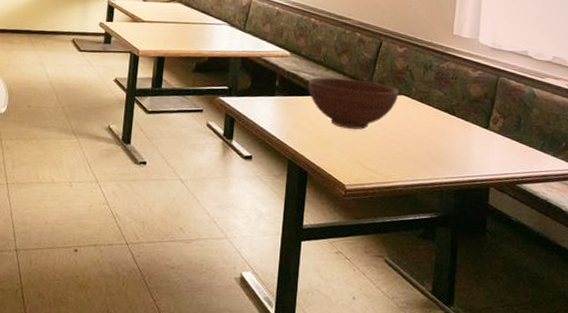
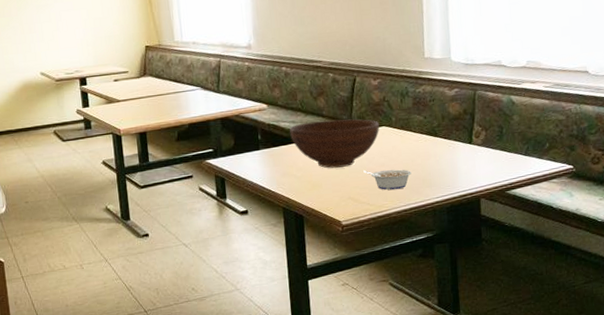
legume: none [376,136,424,163] -> present [363,169,412,190]

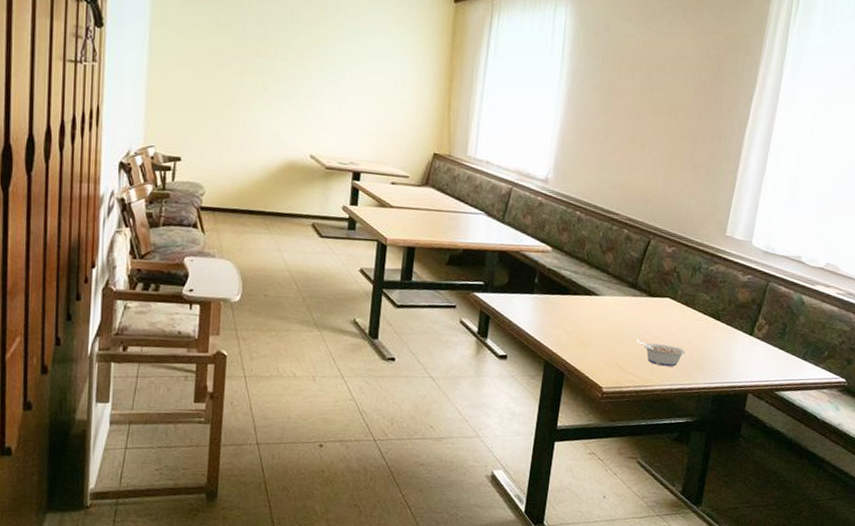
fruit bowl: present [290,119,380,168] -> none [569,275,665,332]

